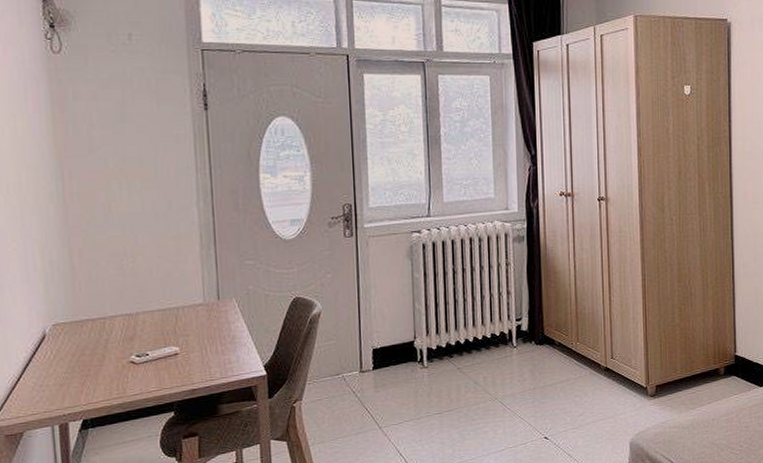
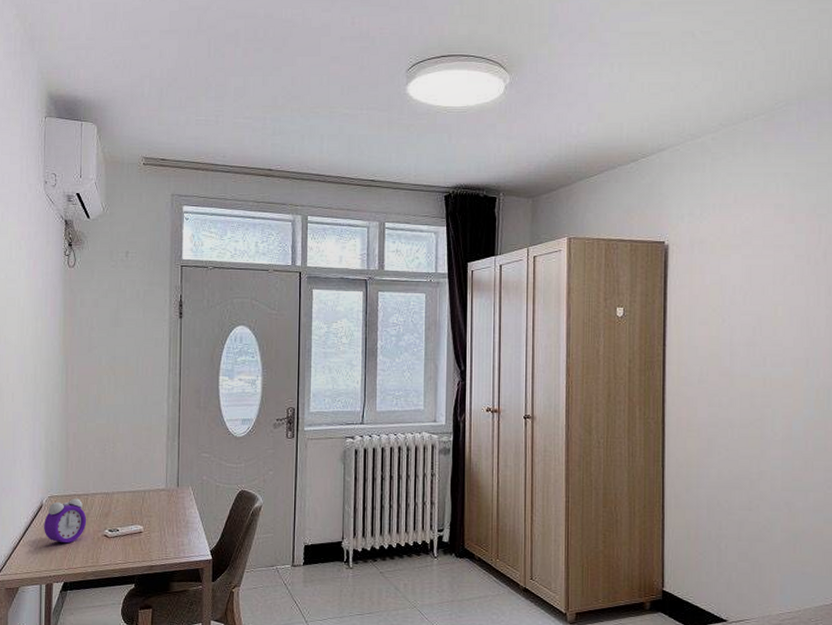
alarm clock: none [49,323,107,376] -> present [44,498,87,544]

